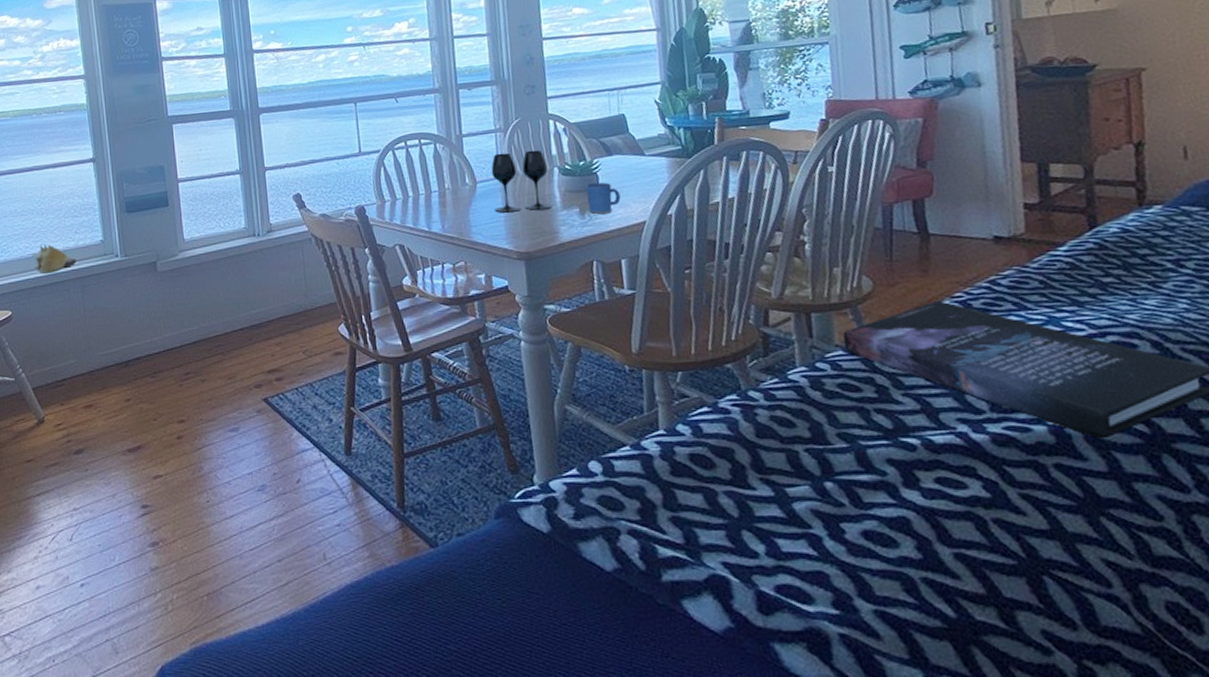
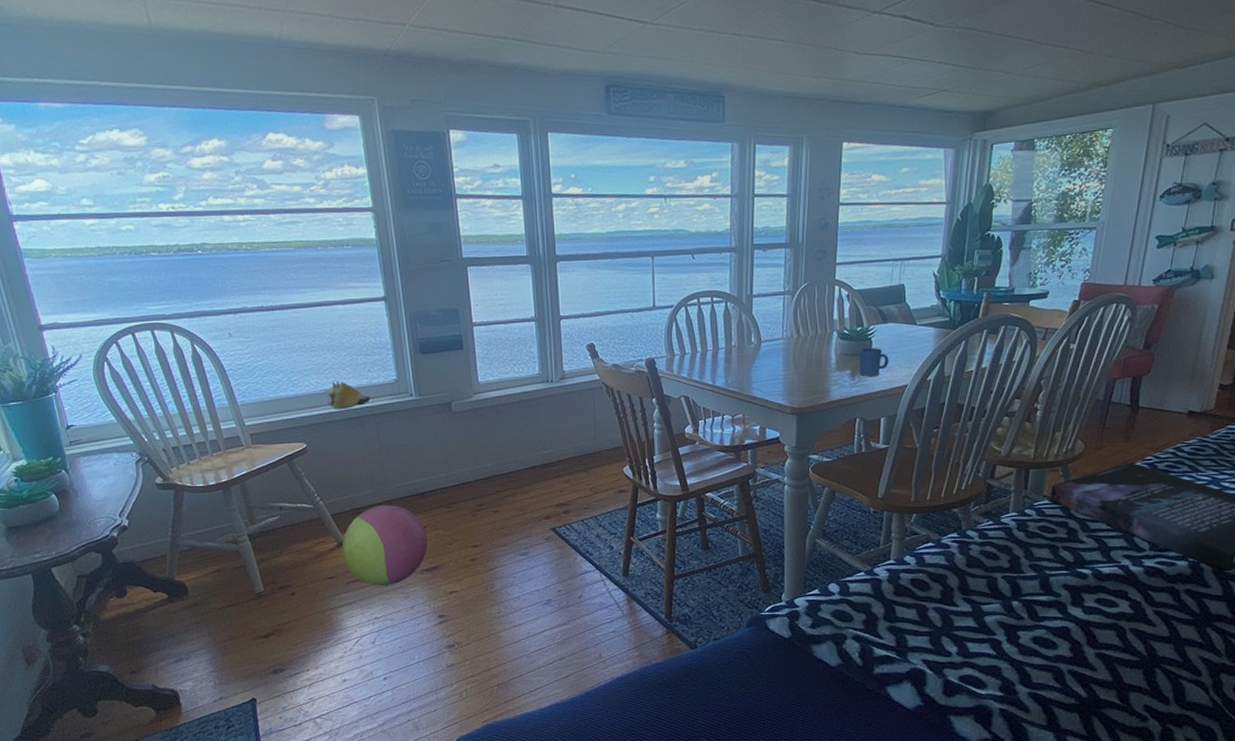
beach ball: none [42,375,131,470] -> present [342,504,428,586]
wine glass: present [490,150,552,213] -> none [775,314,828,371]

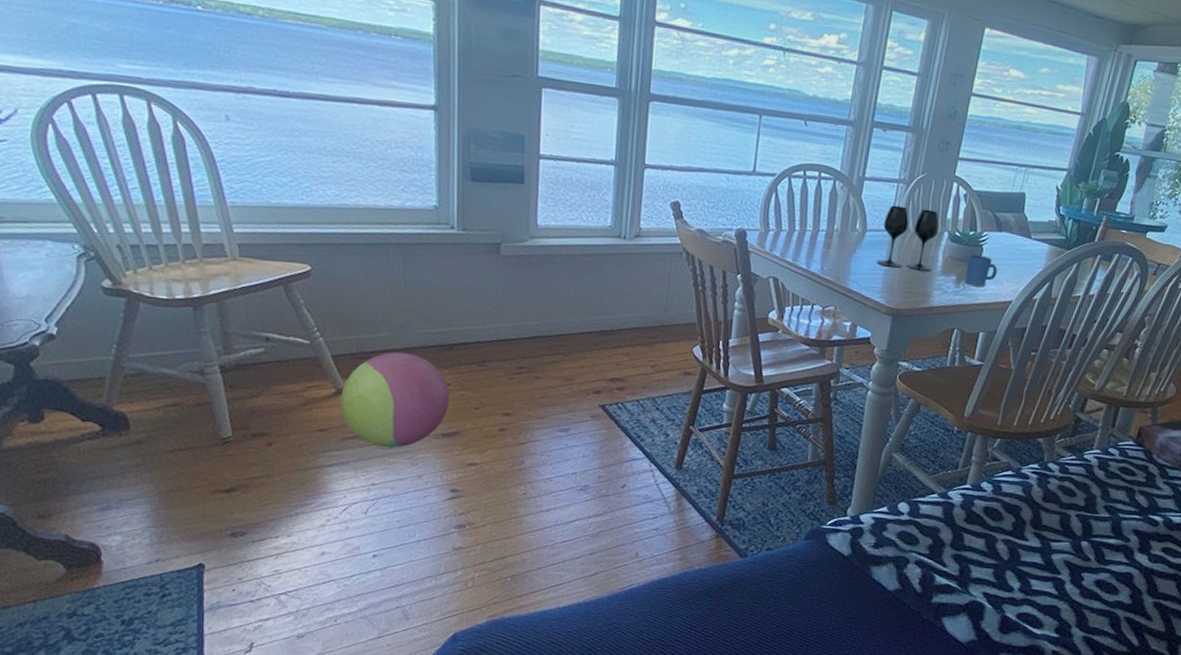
seashell: present [324,381,371,410] -> none [342,196,401,233]
wine glass: none [775,314,828,371] -> present [877,205,940,272]

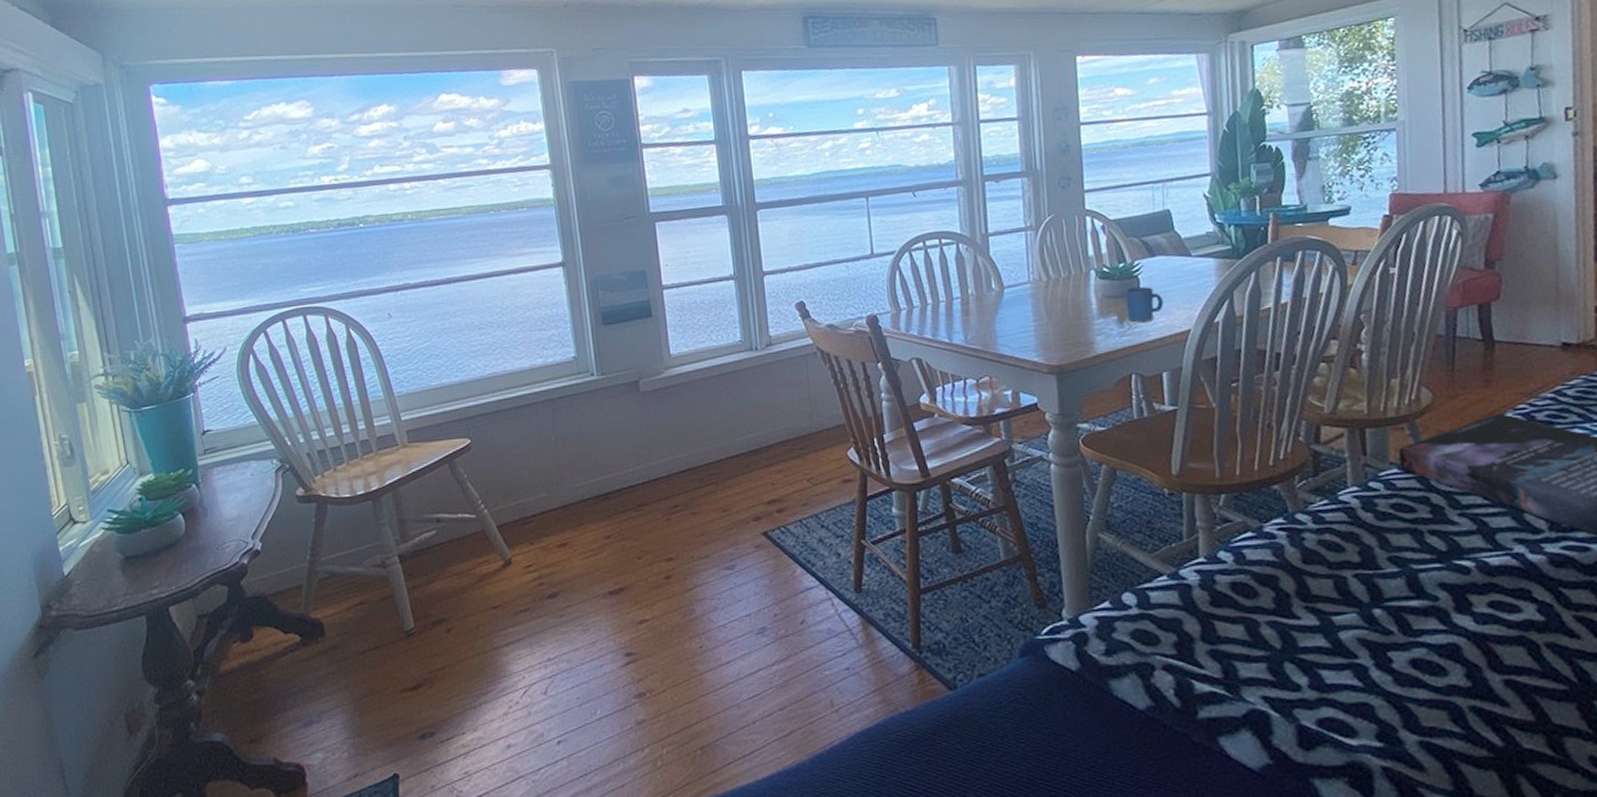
beach ball: present [340,352,450,448] -> none [509,510,612,616]
wine glass: present [877,205,940,272] -> none [1020,250,1088,322]

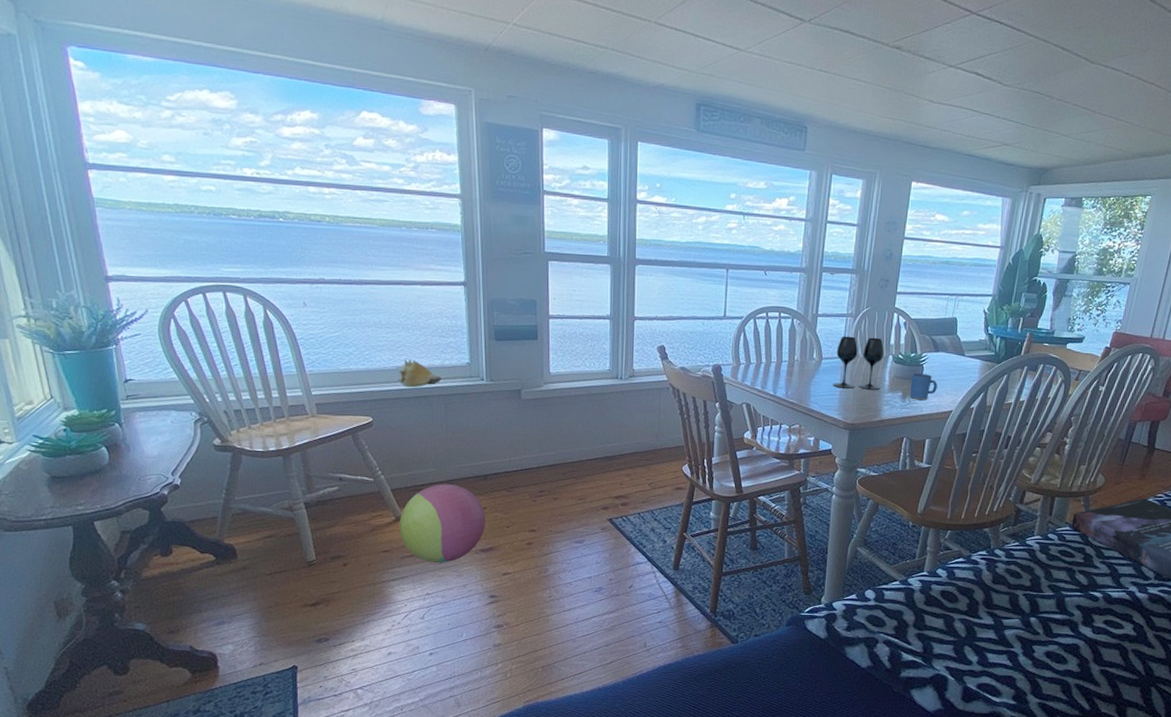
seashell: none [492,362,546,397] -> present [395,359,442,388]
beach ball: none [509,510,612,616] -> present [399,483,485,563]
wine glass: none [1020,250,1088,322] -> present [833,336,885,390]

